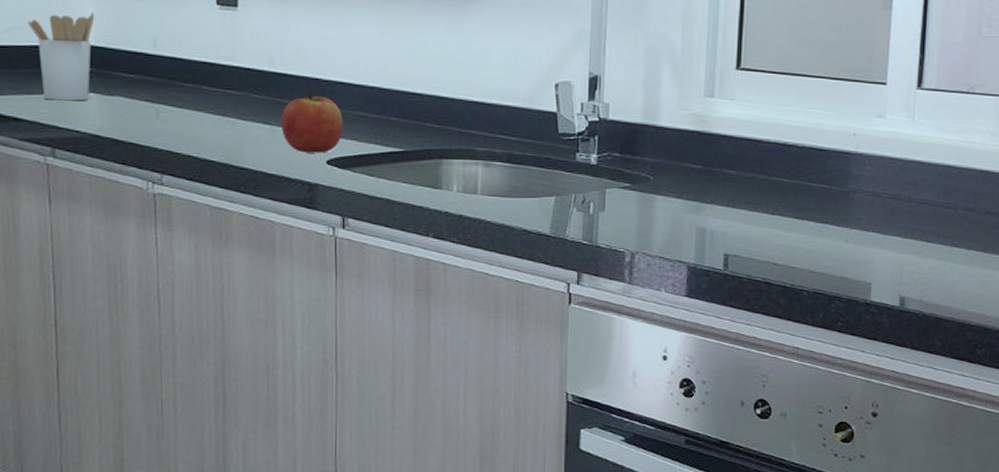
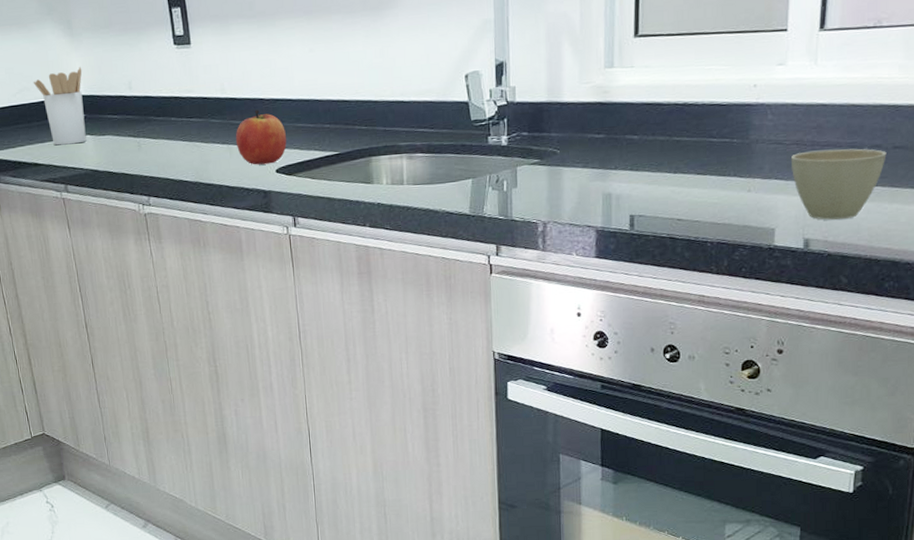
cup: none [888,207,979,280] -> present [790,148,887,220]

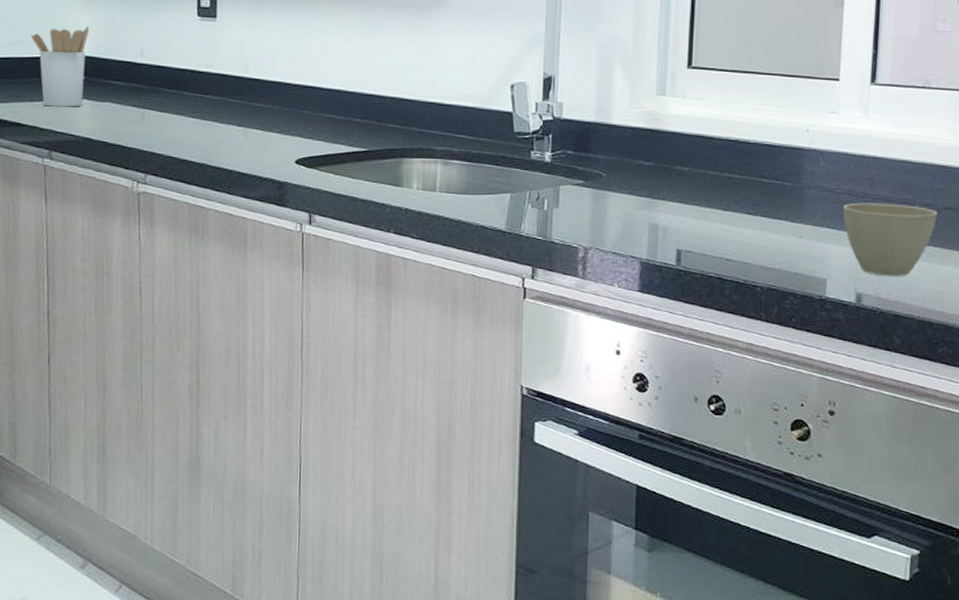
apple: present [235,110,287,165] -> none [253,94,311,153]

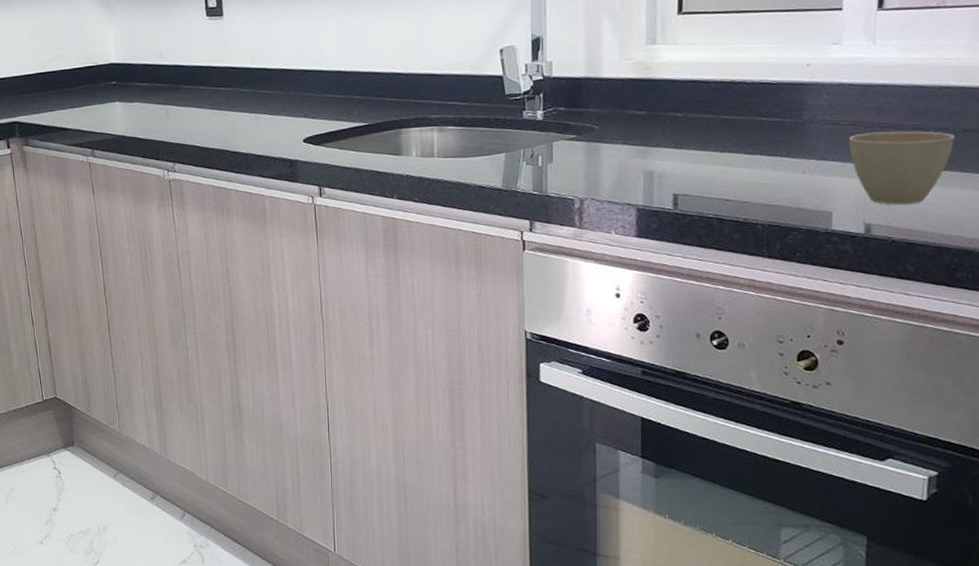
utensil holder: present [30,26,90,107] -> none [67,36,116,111]

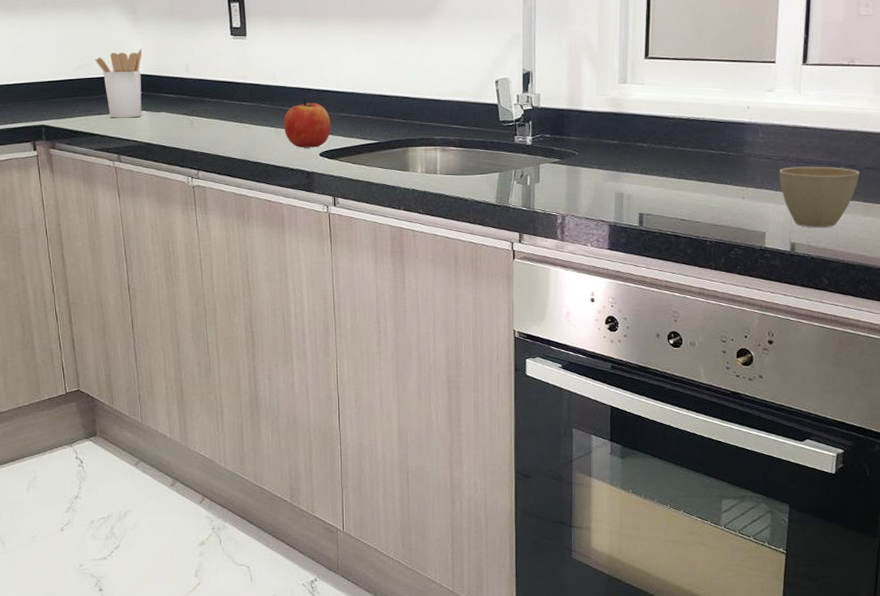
utensil holder: none [67,36,116,111] -> present [94,49,143,118]
apple: none [263,80,315,135] -> present [283,98,330,148]

